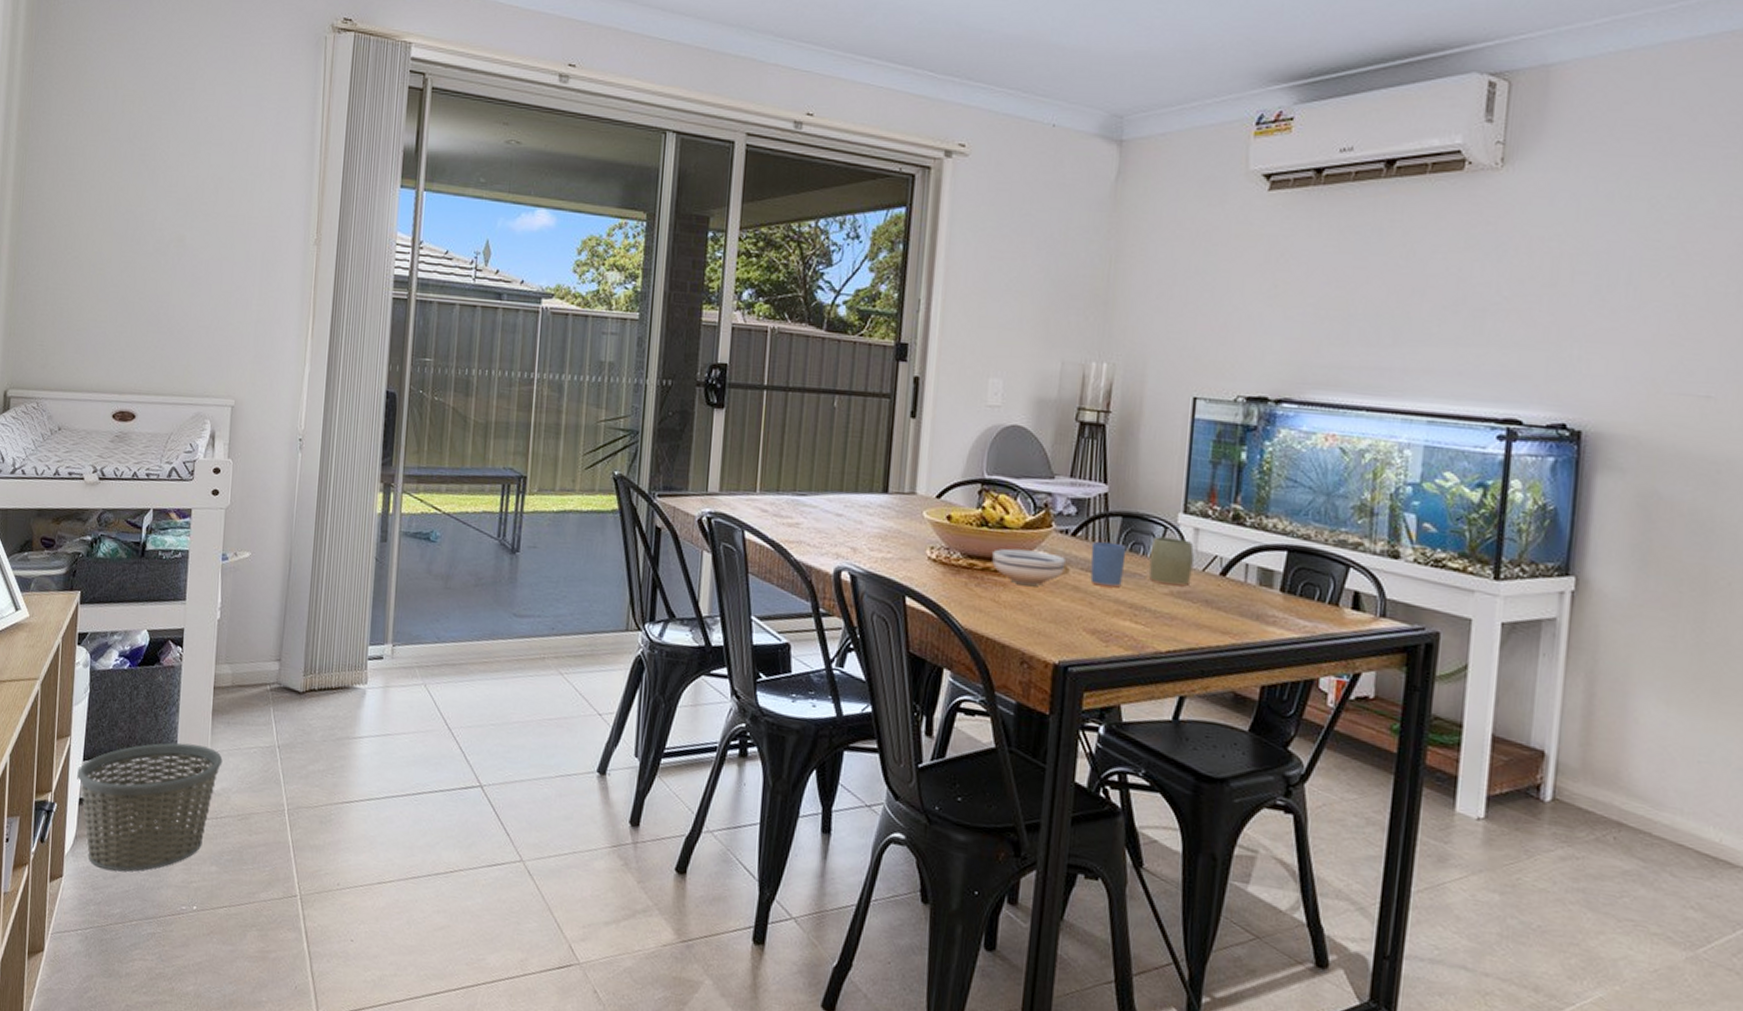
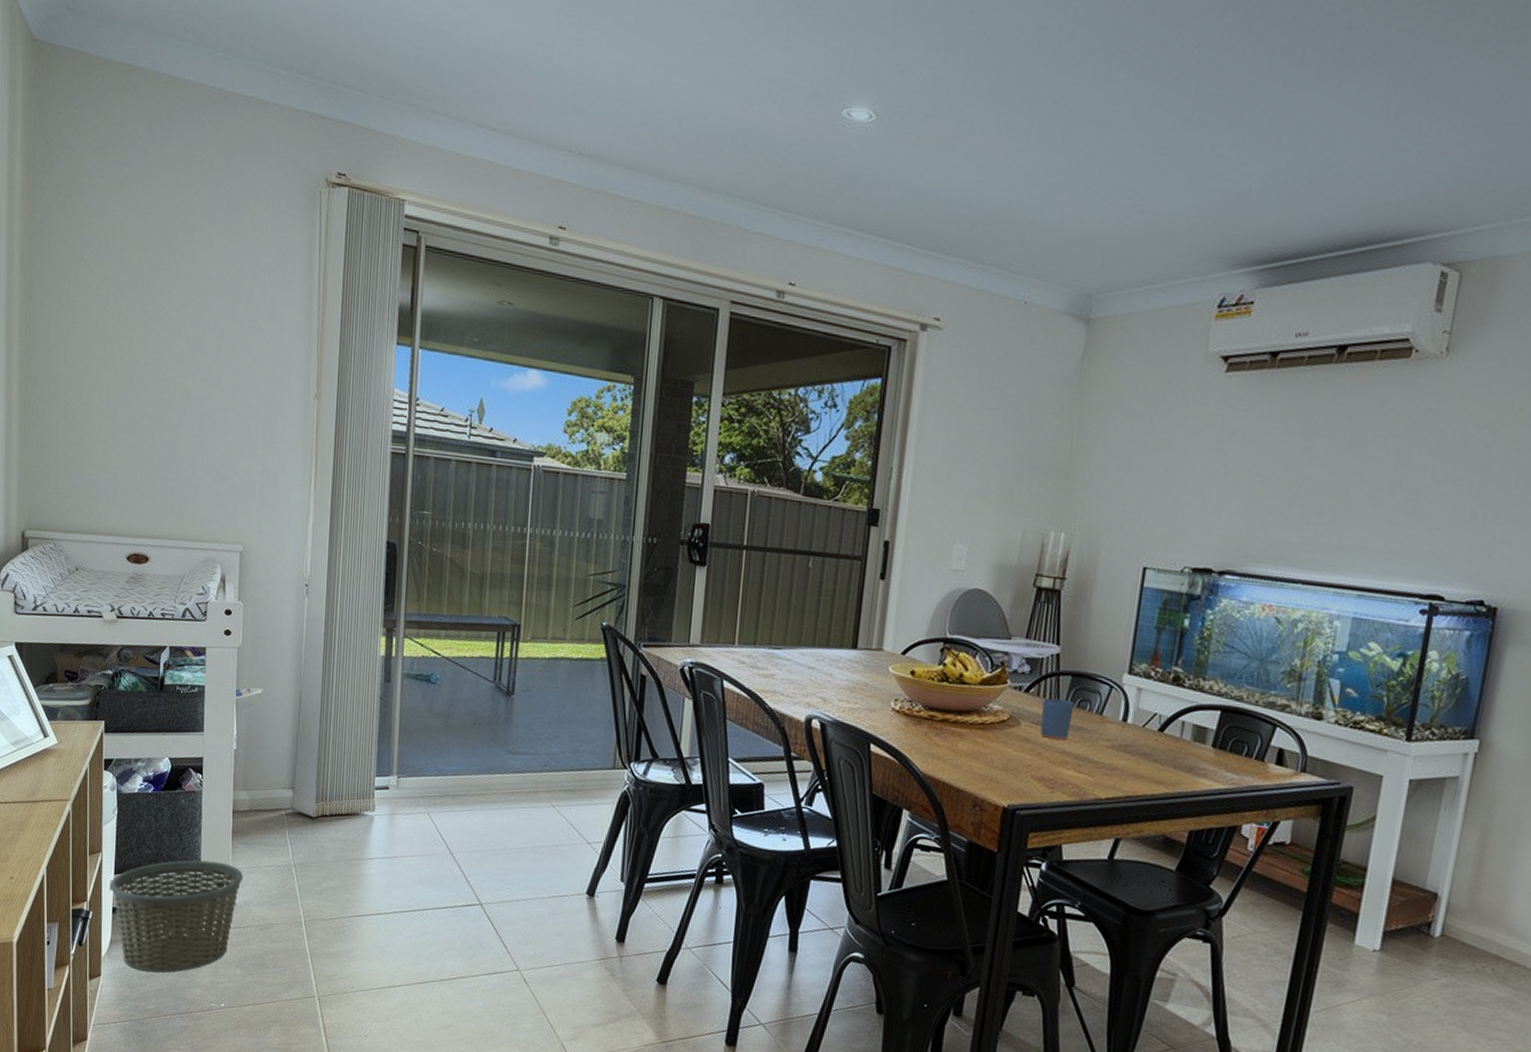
bowl: present [992,548,1065,586] -> none [950,702,1018,737]
mug: present [1148,536,1194,587] -> none [1093,694,1136,741]

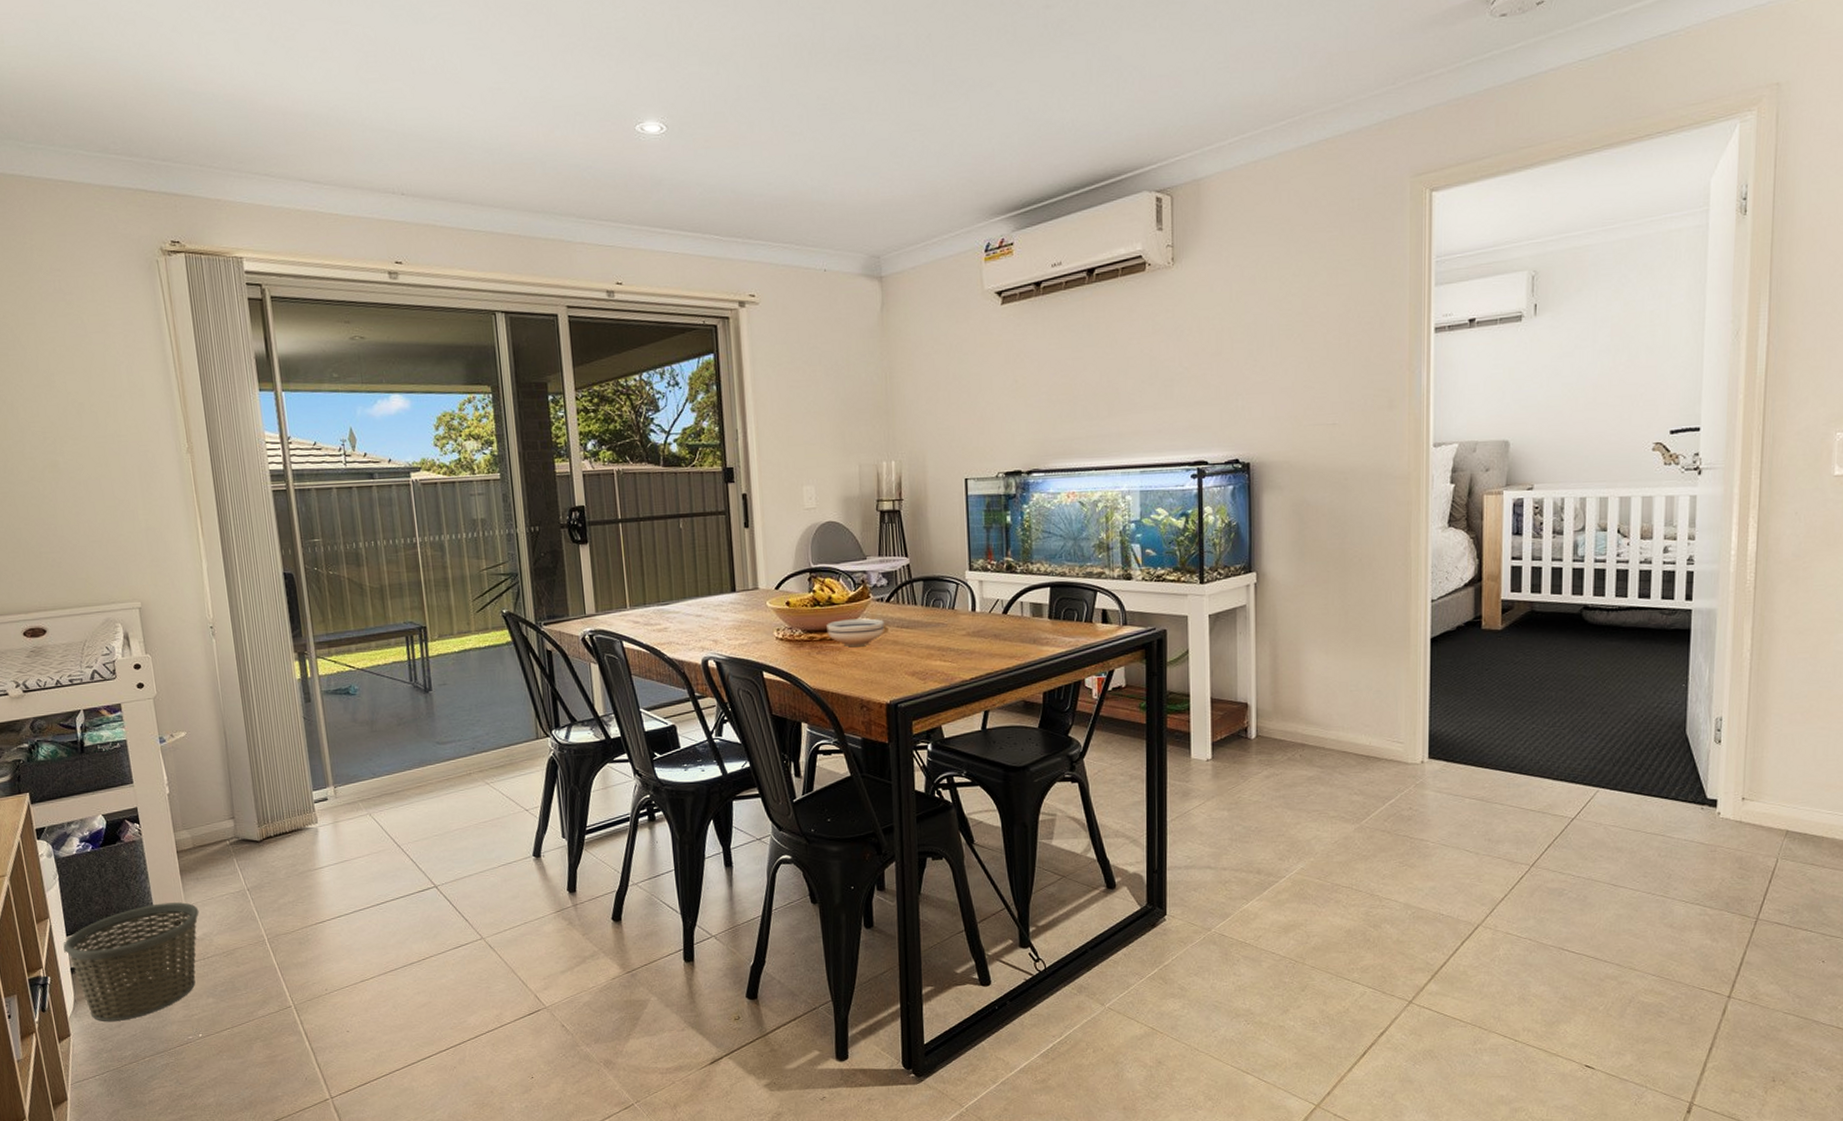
bowl: none [950,702,1018,737] -> present [826,618,884,646]
mug: present [1040,697,1075,740] -> none [902,602,930,638]

